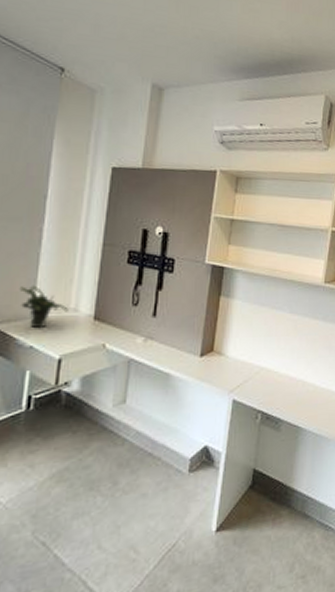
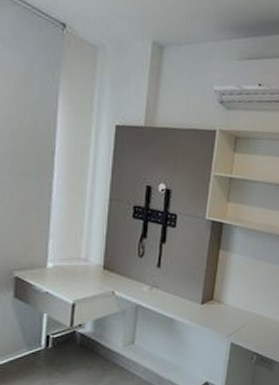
potted plant: present [19,285,68,329] -> none [33,236,80,276]

